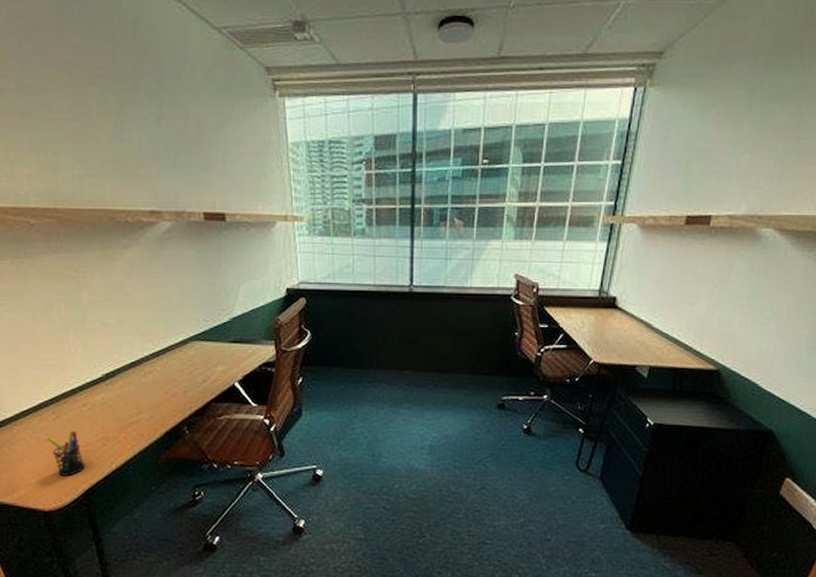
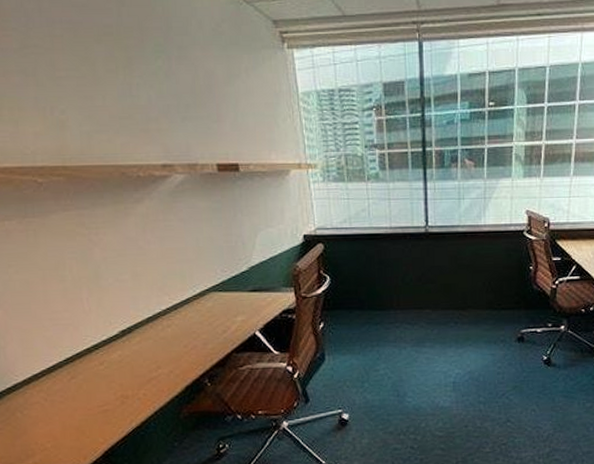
pen holder: present [47,431,85,476] -> none [62,390,103,438]

